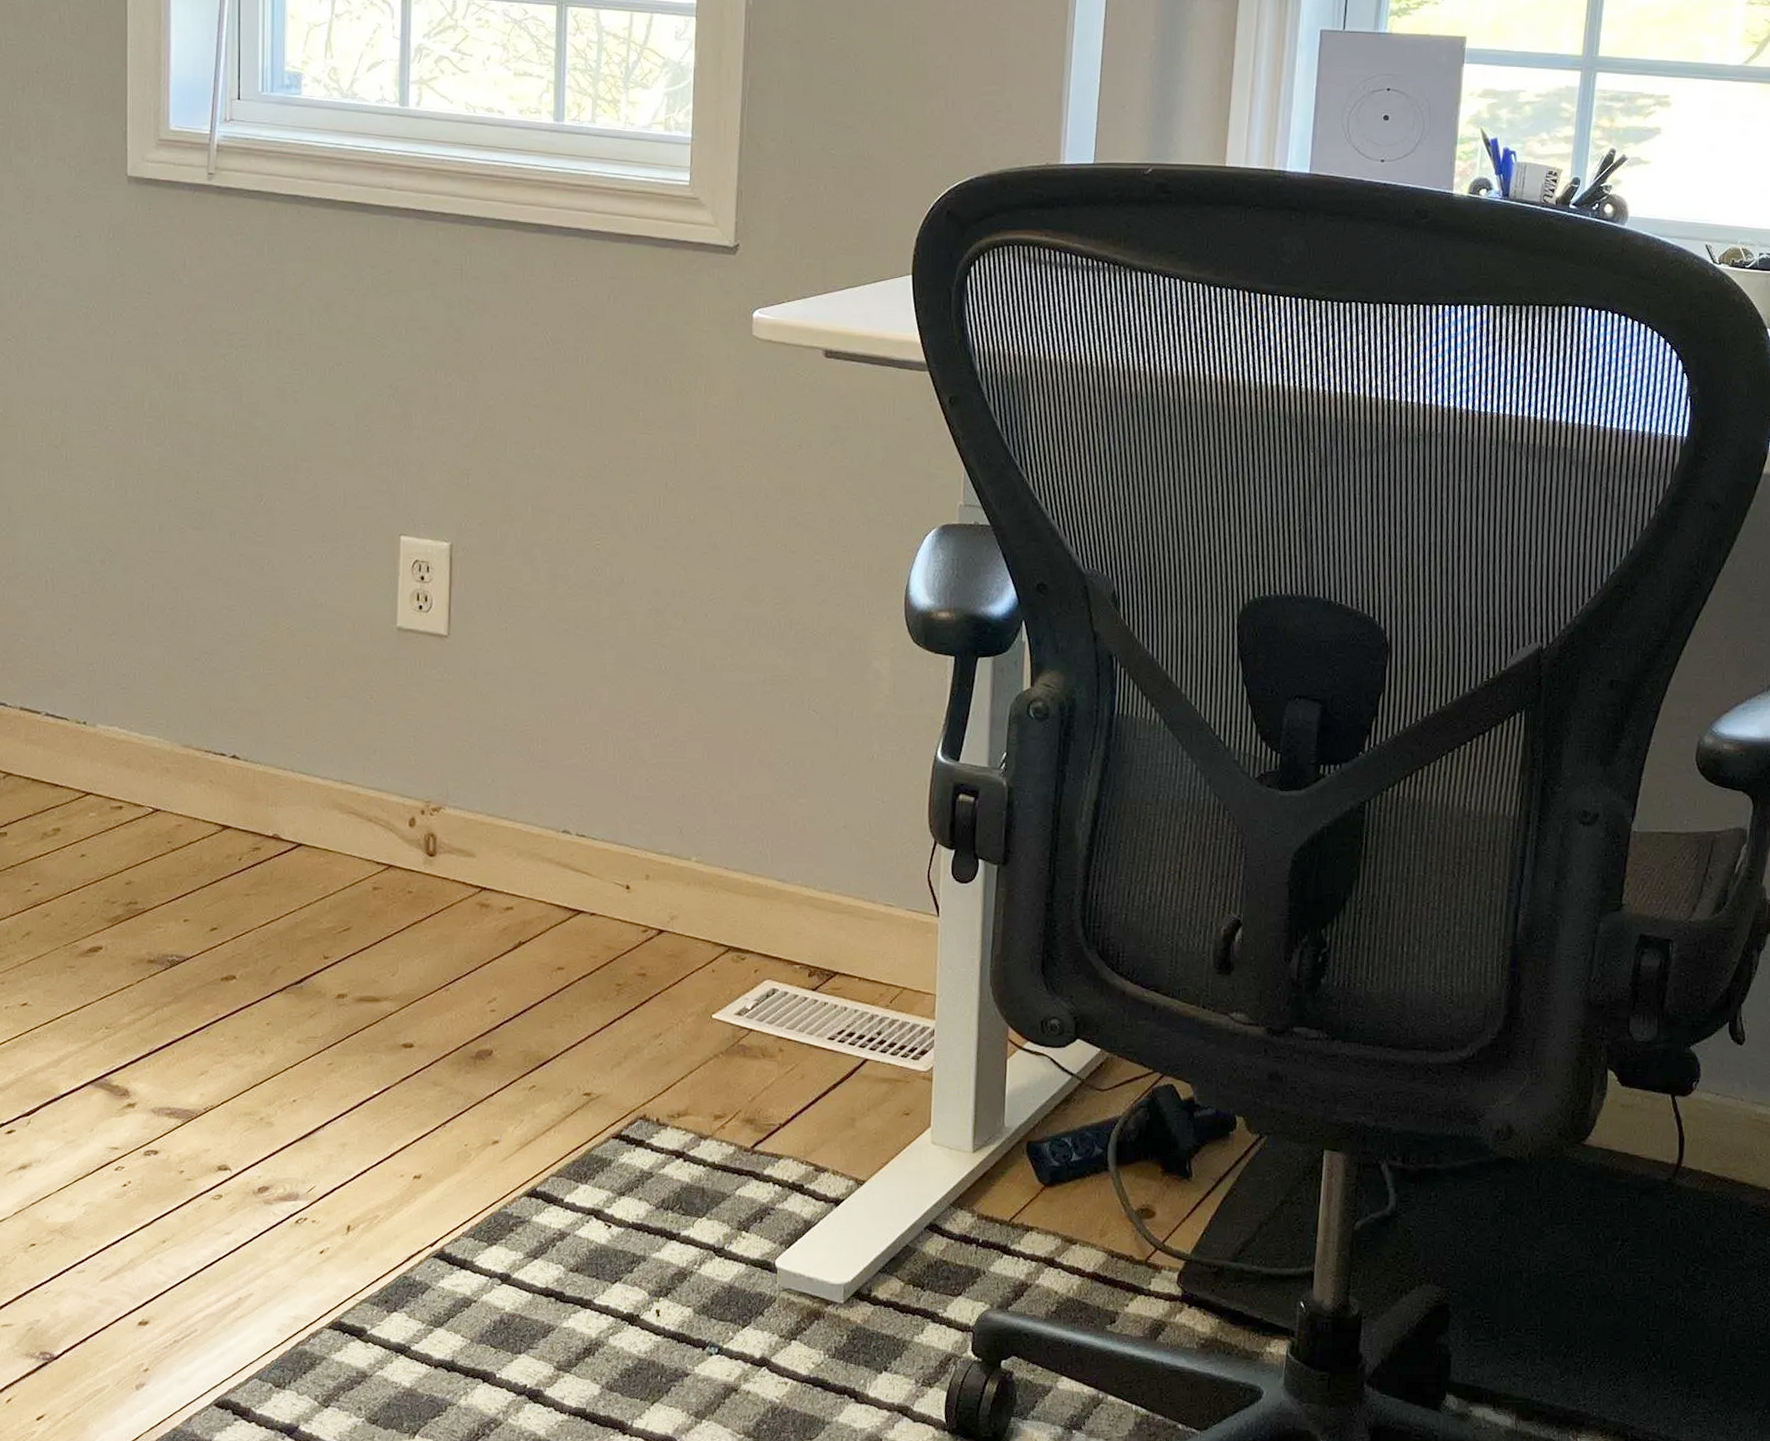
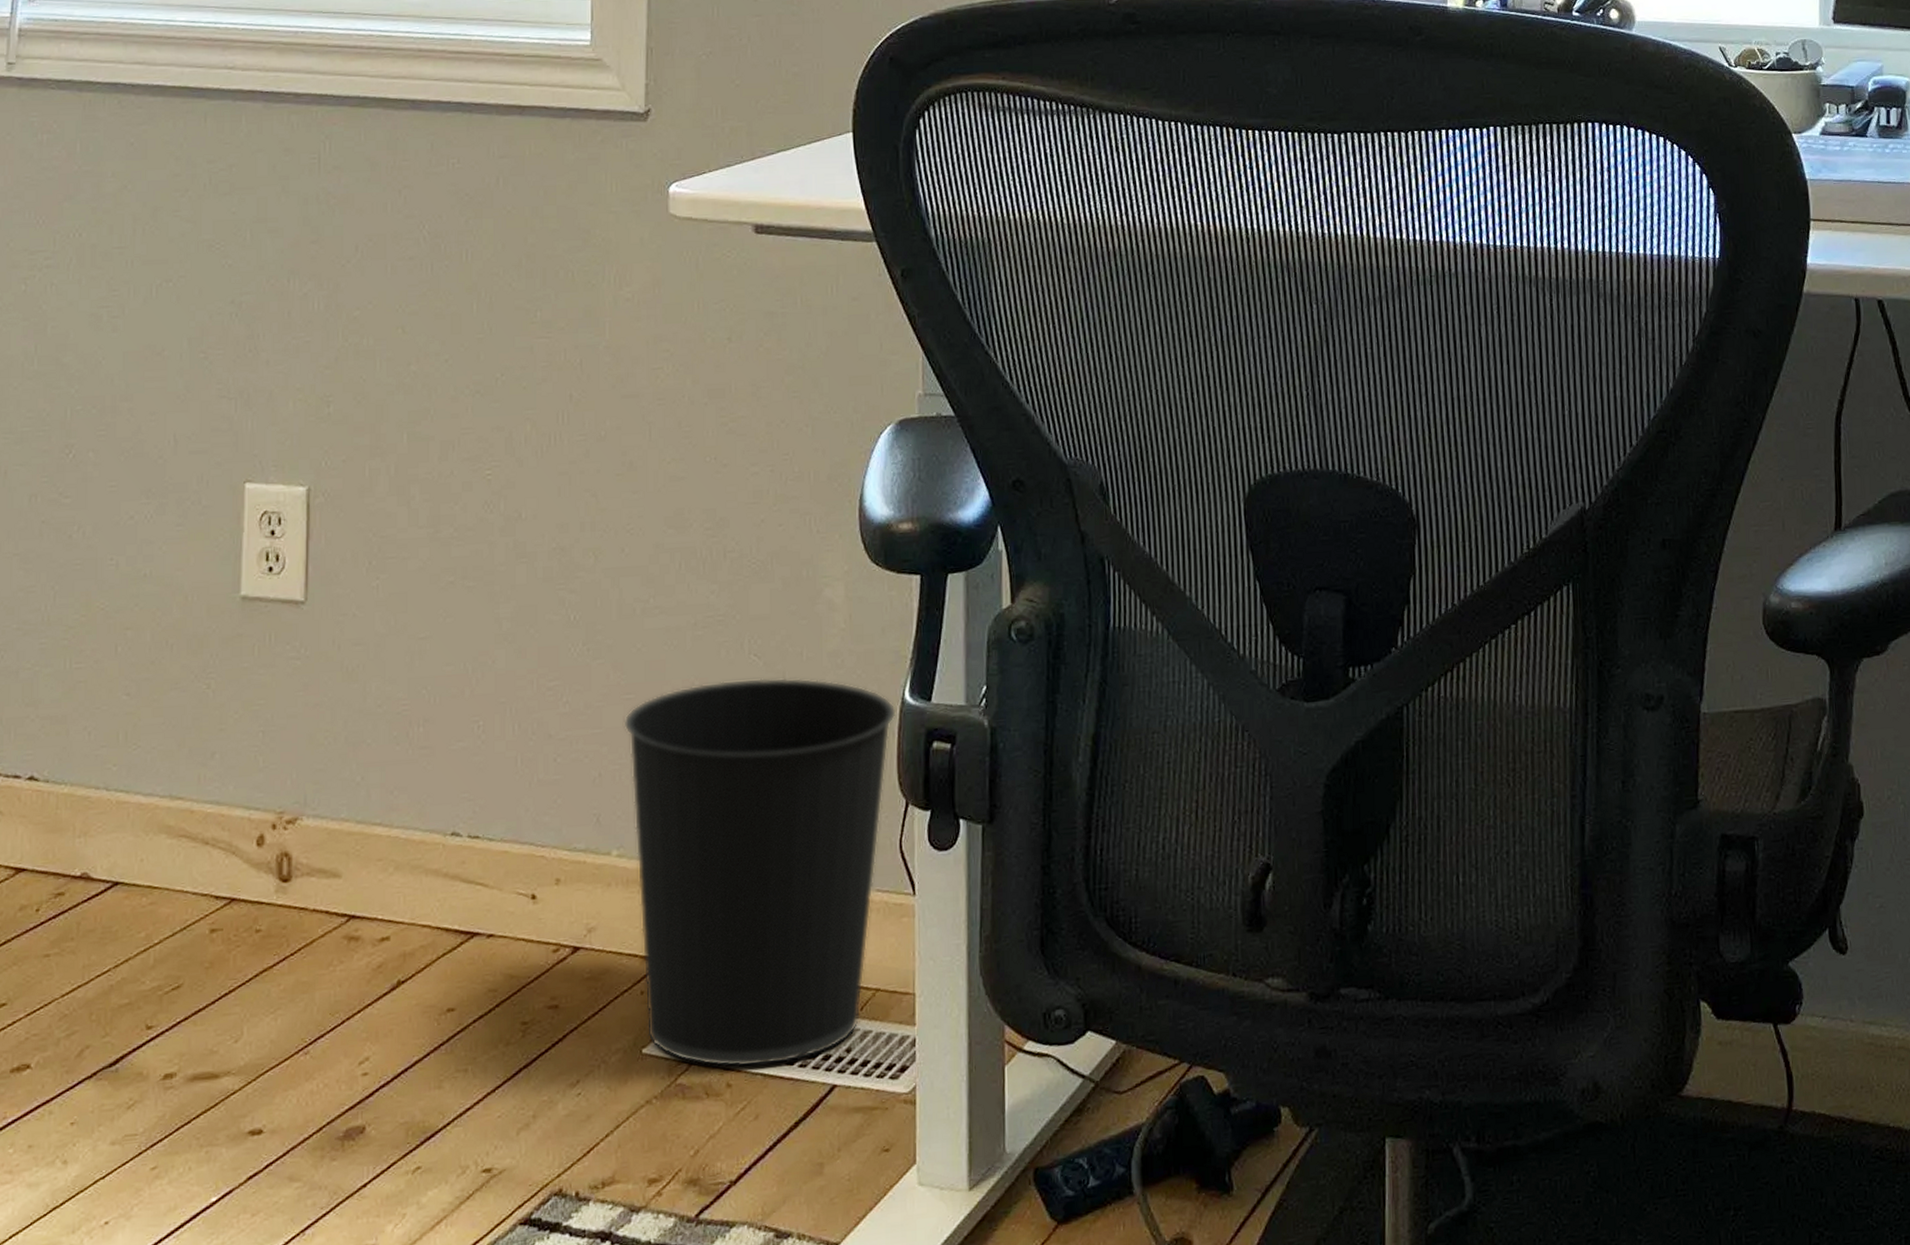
wastebasket: none [704,729,929,1038] -> present [624,677,896,1068]

